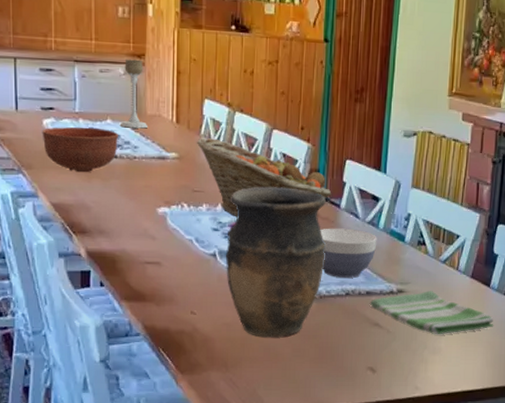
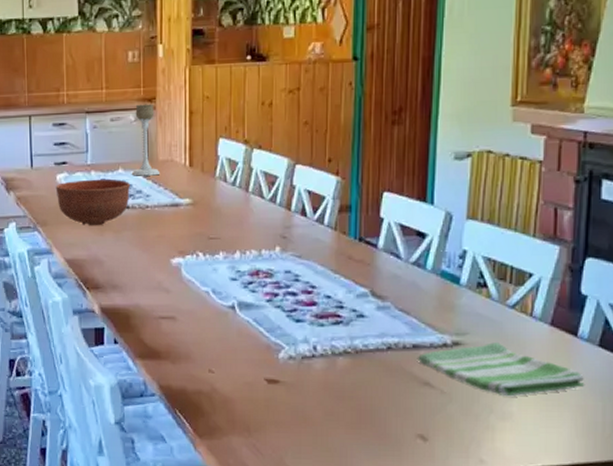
fruit basket: present [196,138,332,218] -> none [211,180,367,265]
vase: present [226,186,327,338] -> none [246,228,362,399]
bowl: present [320,228,377,278] -> none [354,271,425,329]

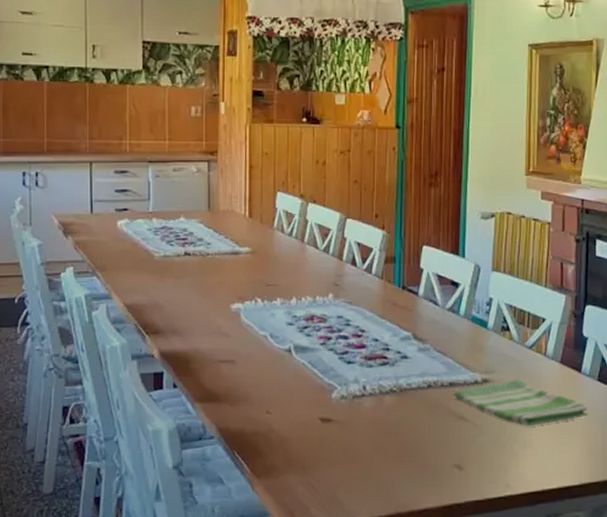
bowl: present [55,178,131,225] -> none [116,226,192,271]
candle holder: present [131,104,161,176] -> none [192,157,221,225]

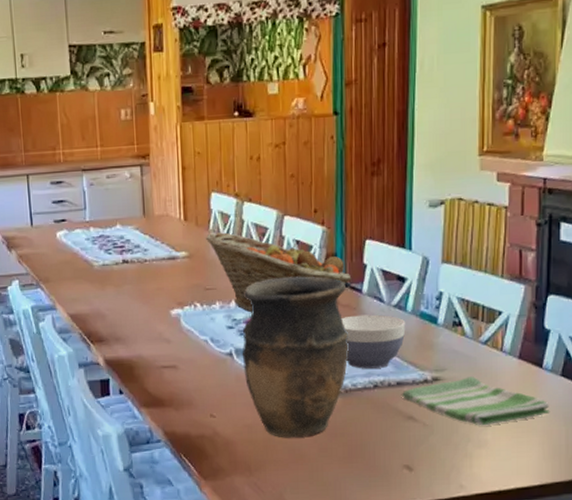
fruit basket: none [269,231,409,310] -> present [205,232,352,313]
vase: none [302,277,406,436] -> present [243,276,350,438]
bowl: none [398,316,458,369] -> present [341,314,406,369]

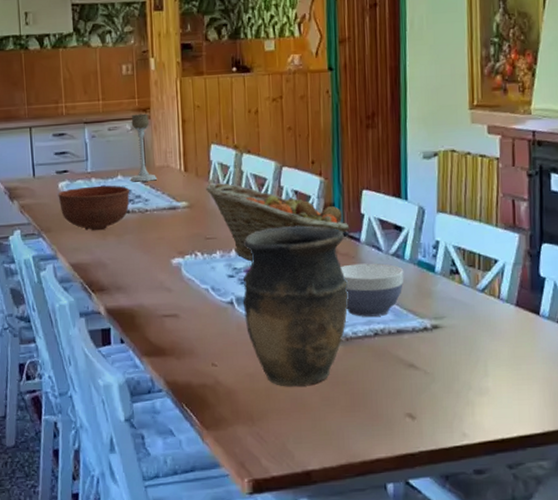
bowl: none [56,234,129,281] -> present [58,185,130,230]
candle holder: none [128,160,157,232] -> present [130,113,158,182]
dish towel: present [401,376,550,426] -> none [401,324,549,374]

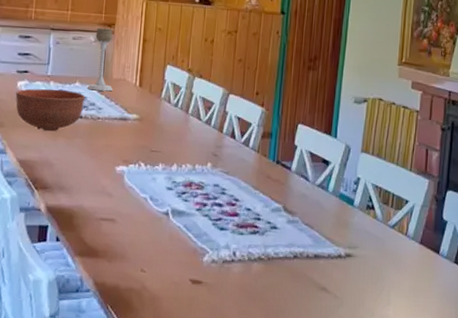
fruit basket: present [205,183,350,262] -> none [156,101,283,177]
vase: present [243,225,349,387] -> none [177,148,277,299]
bowl: present [340,263,404,317] -> none [270,190,327,240]

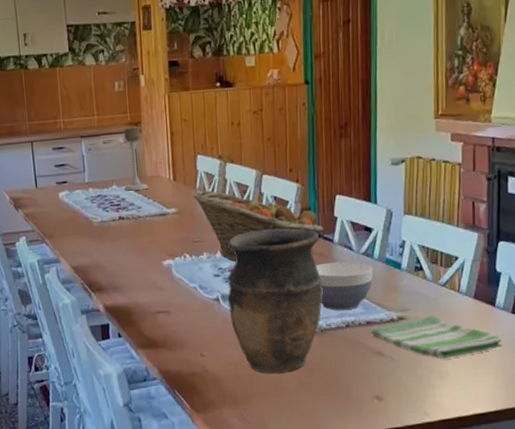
bowl: present [15,88,86,131] -> none [58,194,125,236]
fruit basket: none [156,101,283,177] -> present [193,190,324,262]
vase: none [177,148,277,299] -> present [227,228,323,374]
bowl: none [270,190,327,240] -> present [316,261,373,311]
dish towel: none [317,256,444,302] -> present [370,315,503,359]

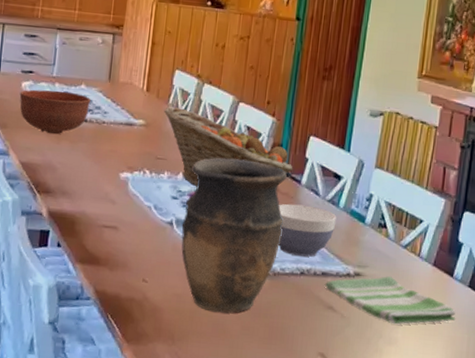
bowl: none [58,194,125,236] -> present [19,89,91,134]
candle holder: present [124,127,149,191] -> none [92,29,121,95]

